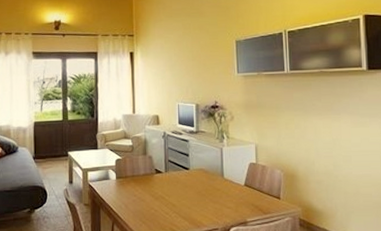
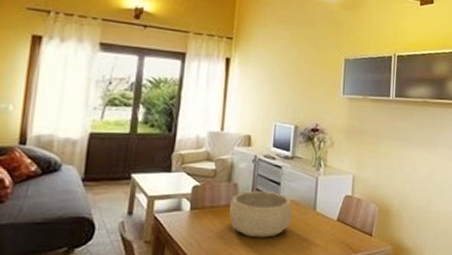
decorative bowl: none [148,161,202,201] -> present [229,190,292,238]

